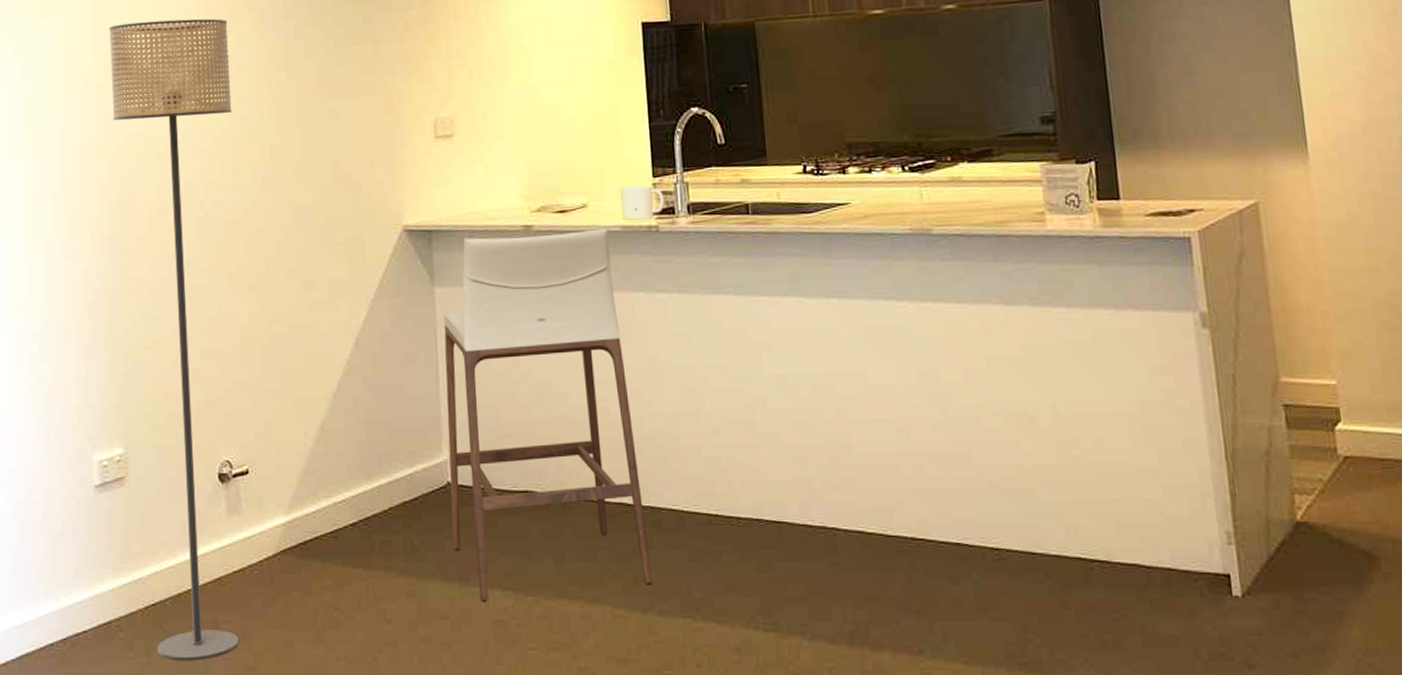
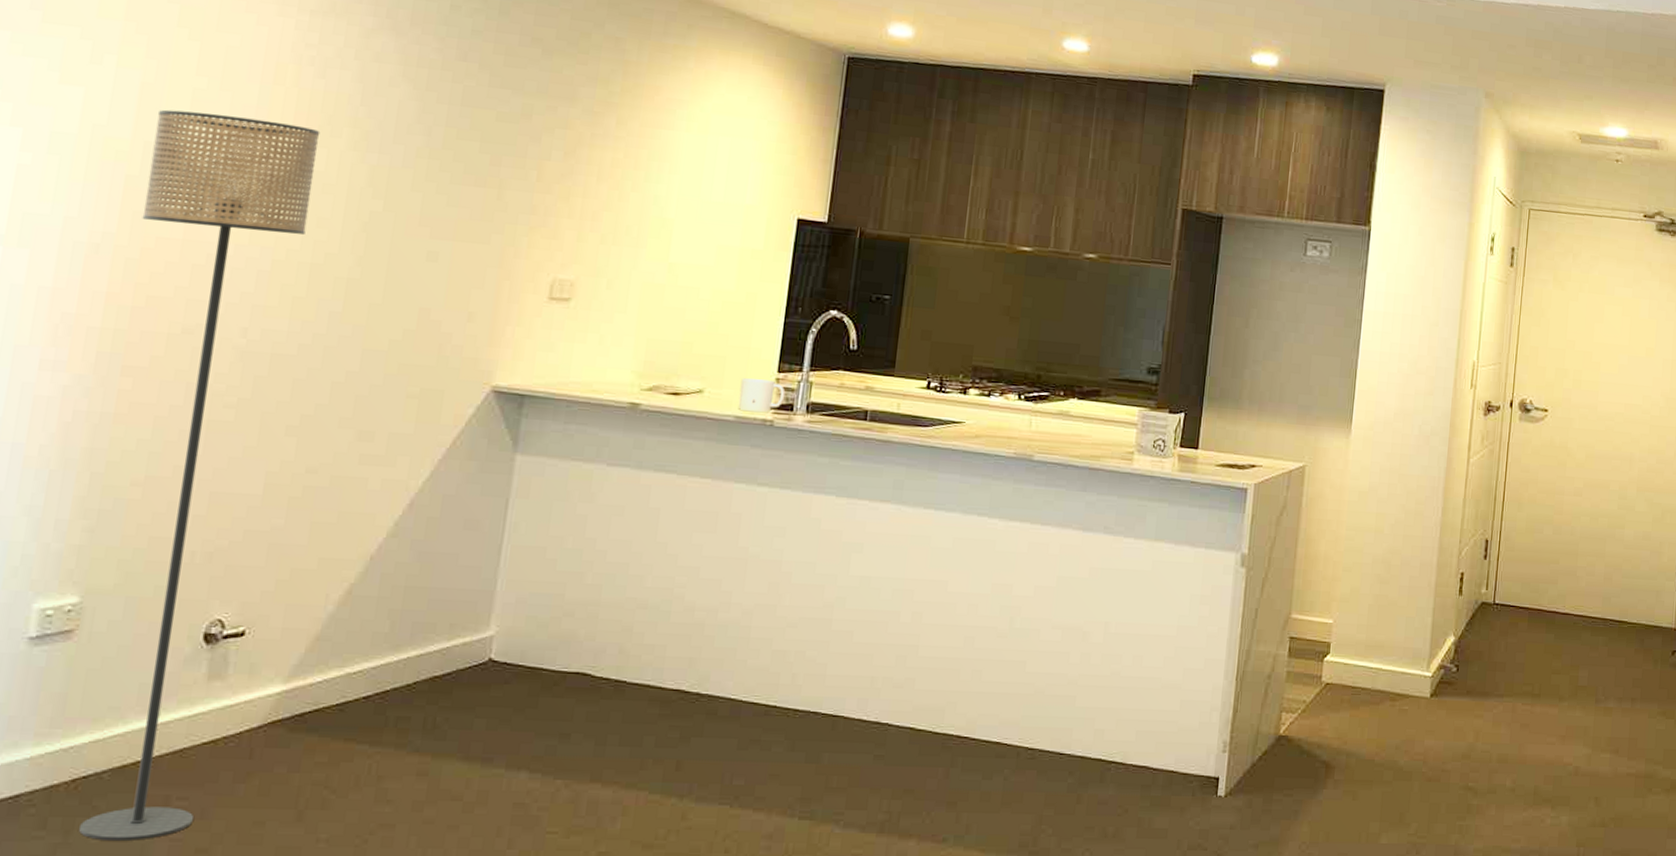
bar stool: present [443,227,653,602] -> none [481,407,722,785]

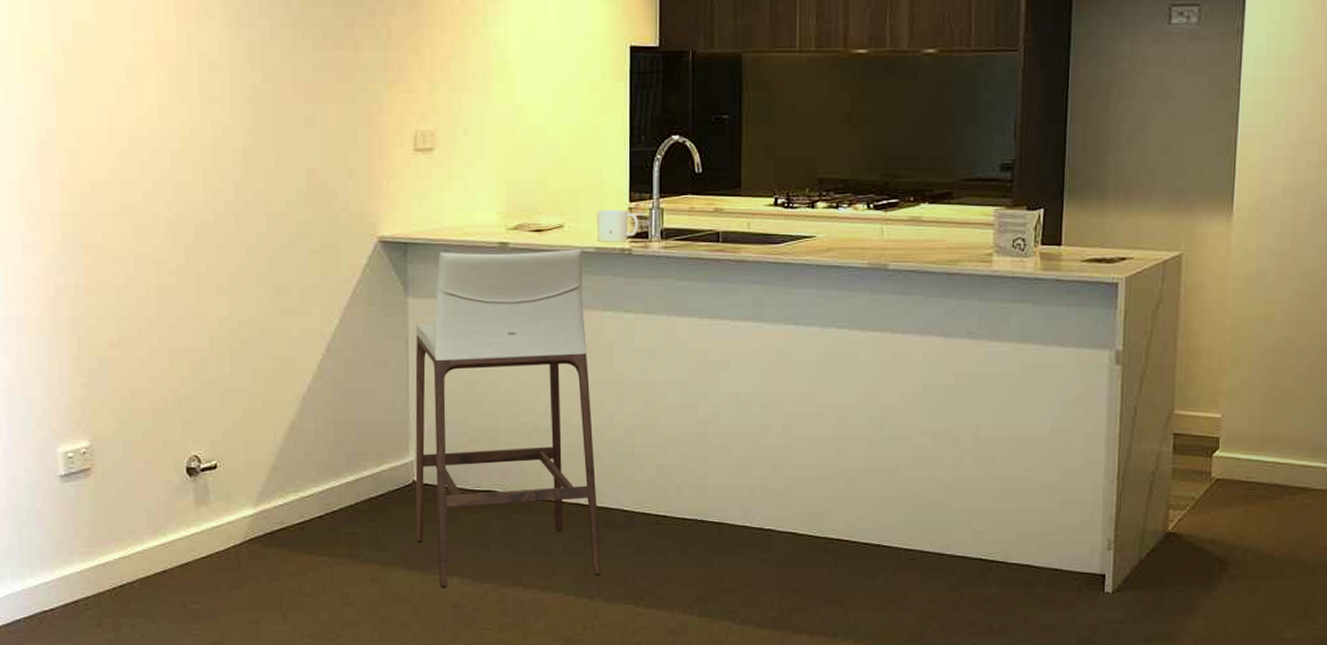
floor lamp: present [79,109,321,842] -> none [68,10,206,637]
bar stool: none [481,407,722,785] -> present [415,248,602,588]

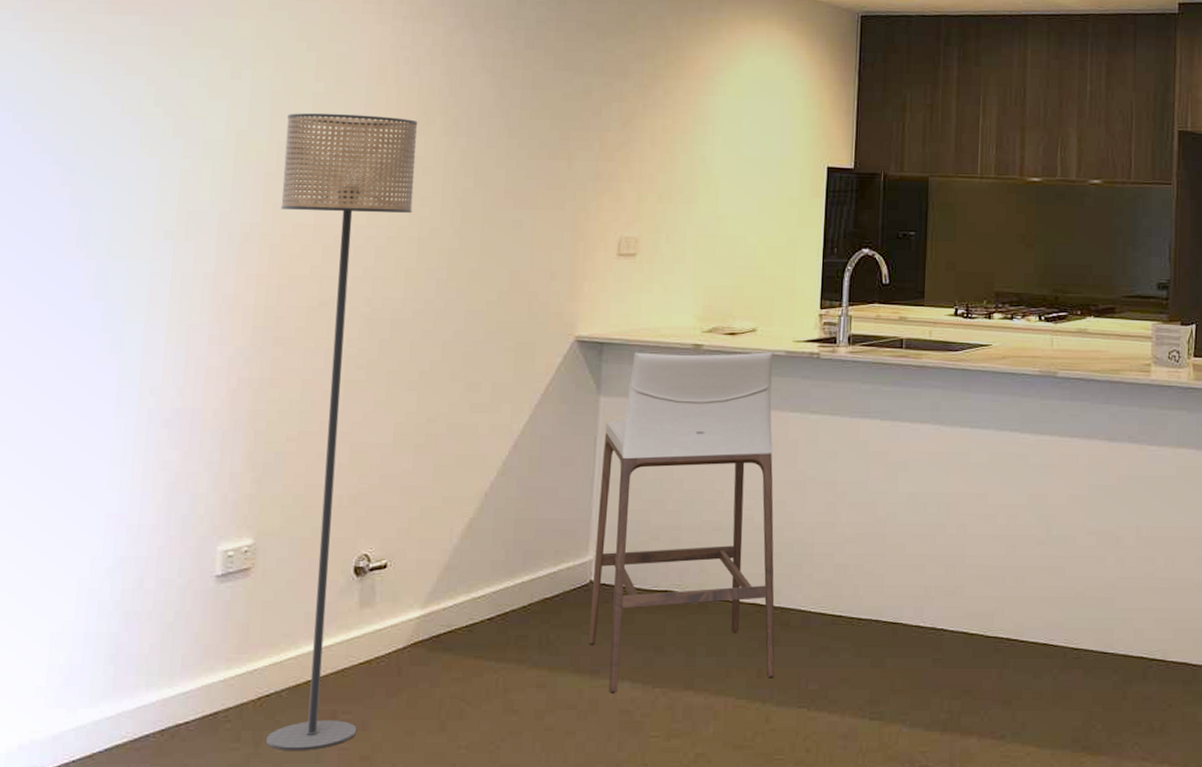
floor lamp: none [68,10,206,637] -> present [266,113,418,751]
mug: present [596,210,639,244] -> none [787,316,828,348]

